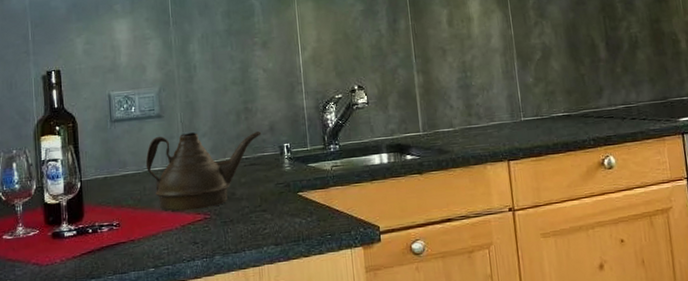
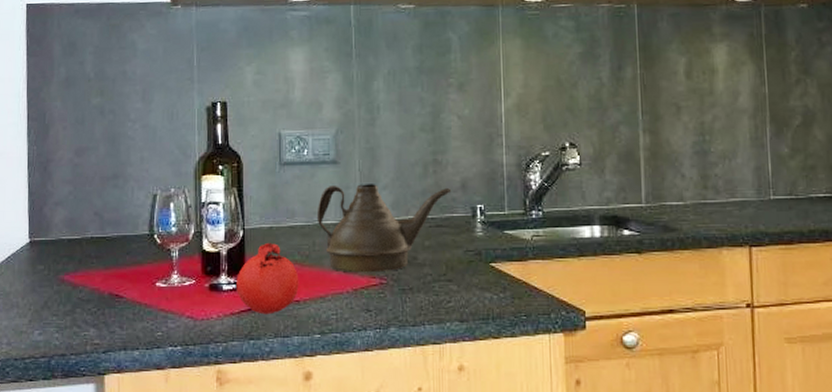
fruit: none [76,191,133,255] -> present [236,242,299,315]

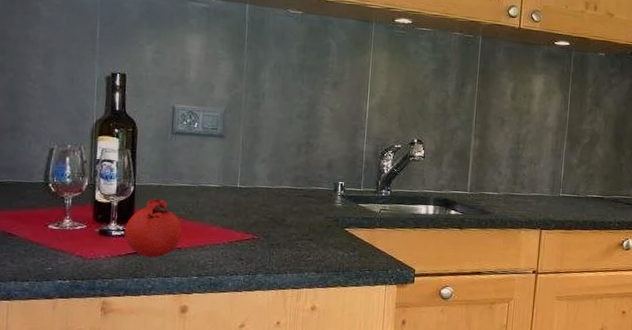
teapot: present [316,184,452,273] -> none [201,155,319,230]

